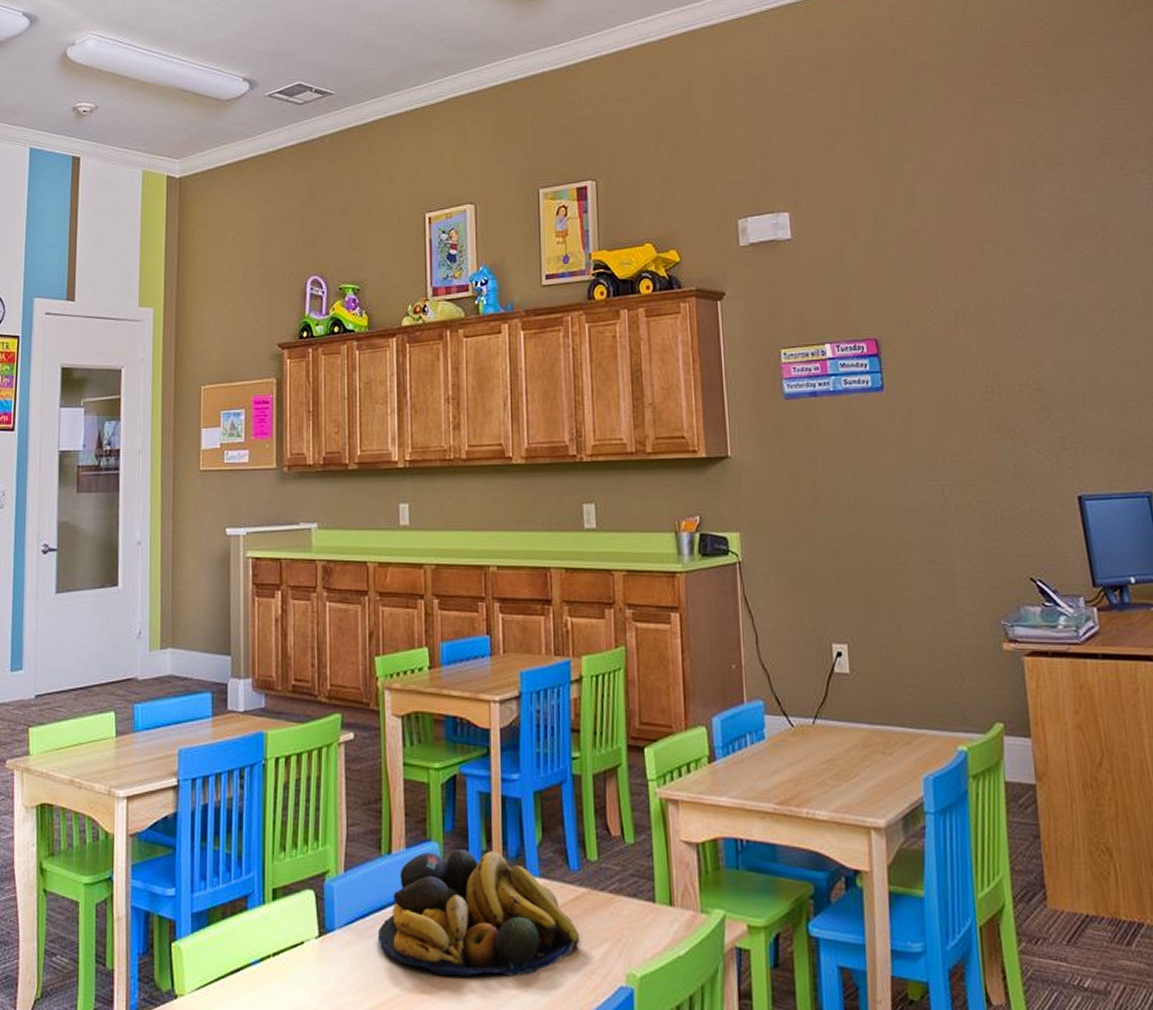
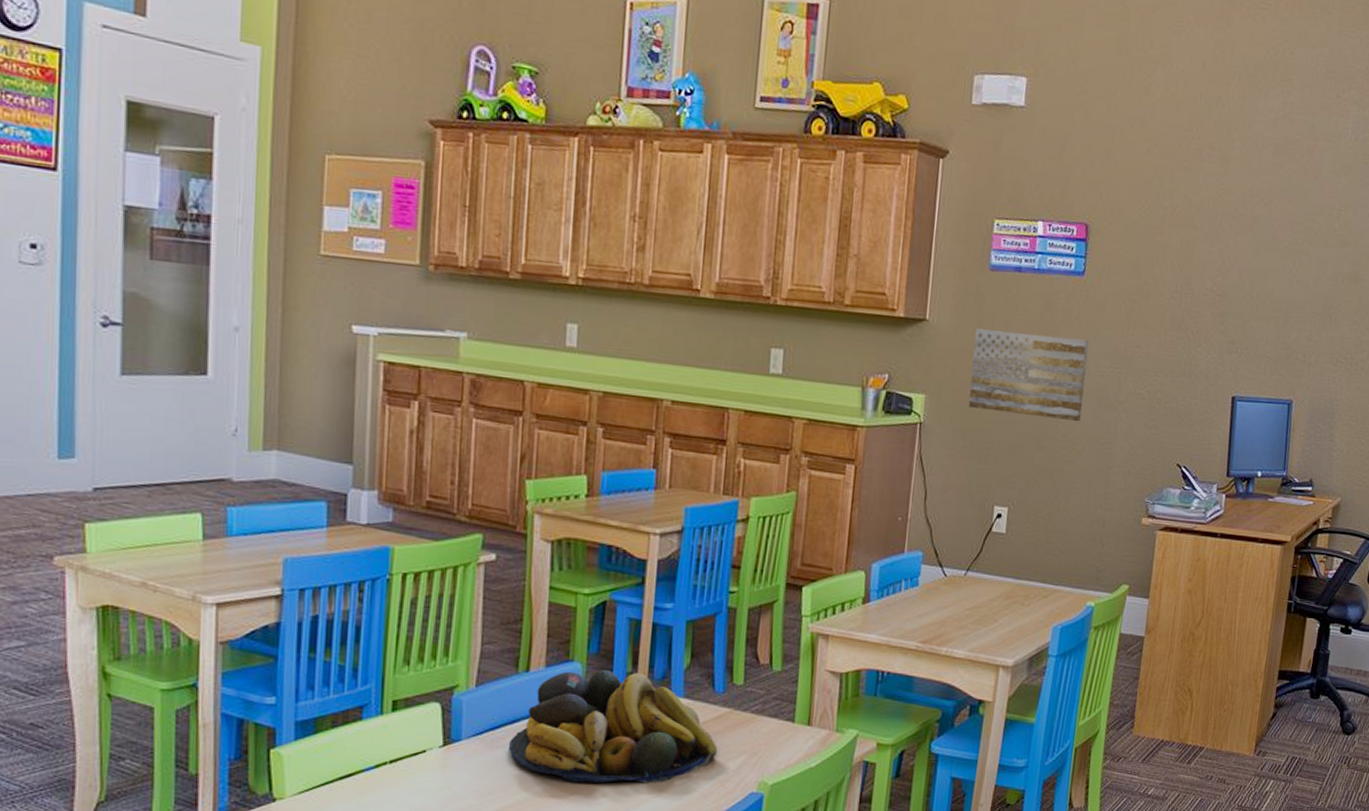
wall art: none [781,455,910,544] -> present [968,329,1090,422]

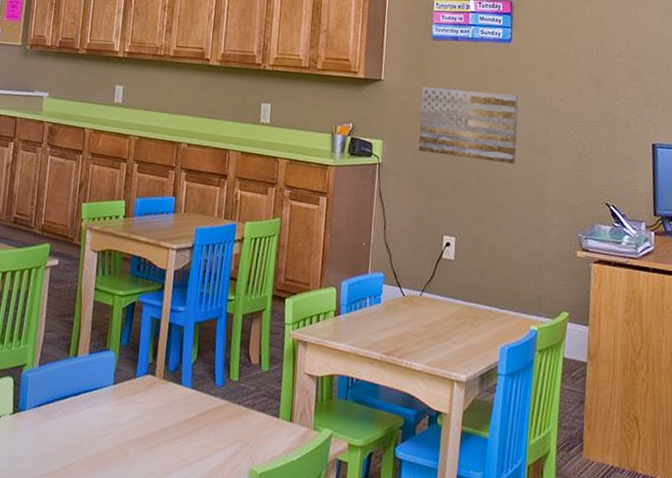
fruit bowl: present [508,670,718,785] -> none [58,358,217,463]

